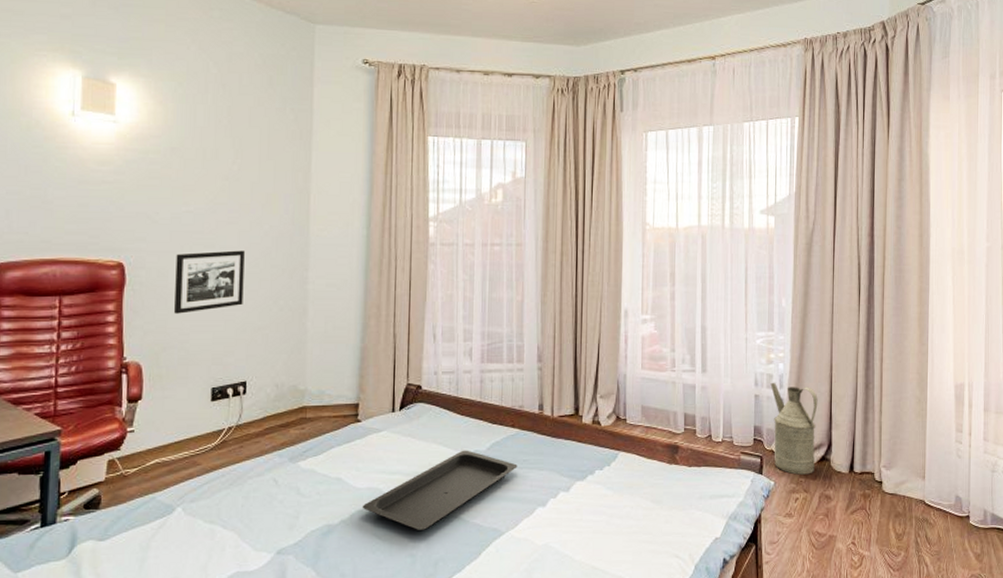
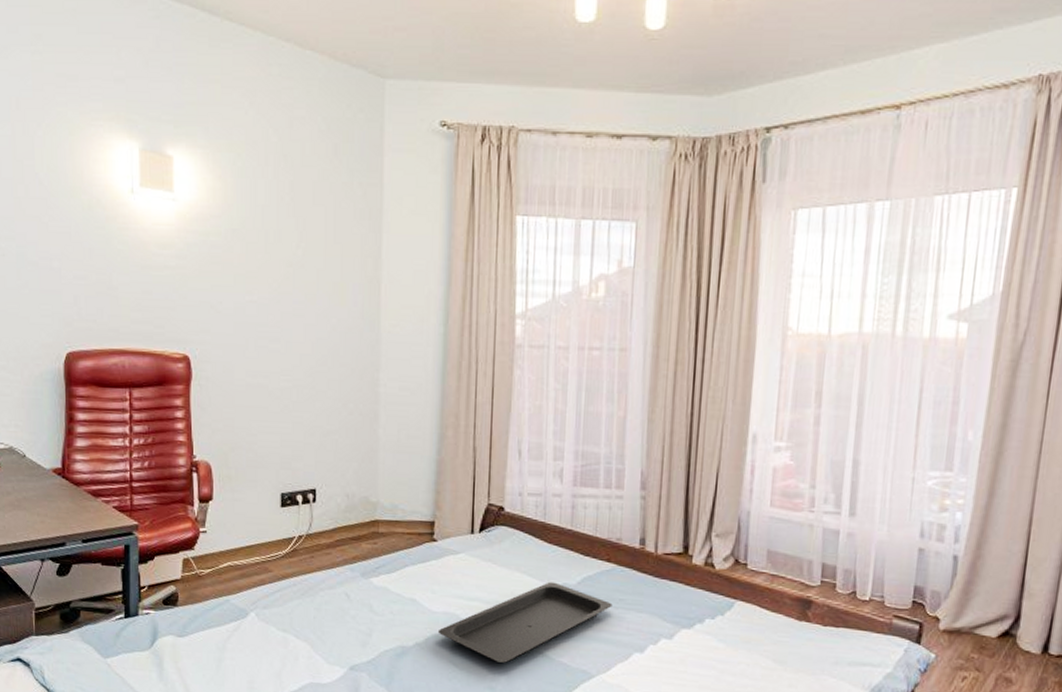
picture frame: present [174,250,245,314] -> none [241,346,311,413]
watering can: present [770,382,818,475] -> none [938,534,1007,651]

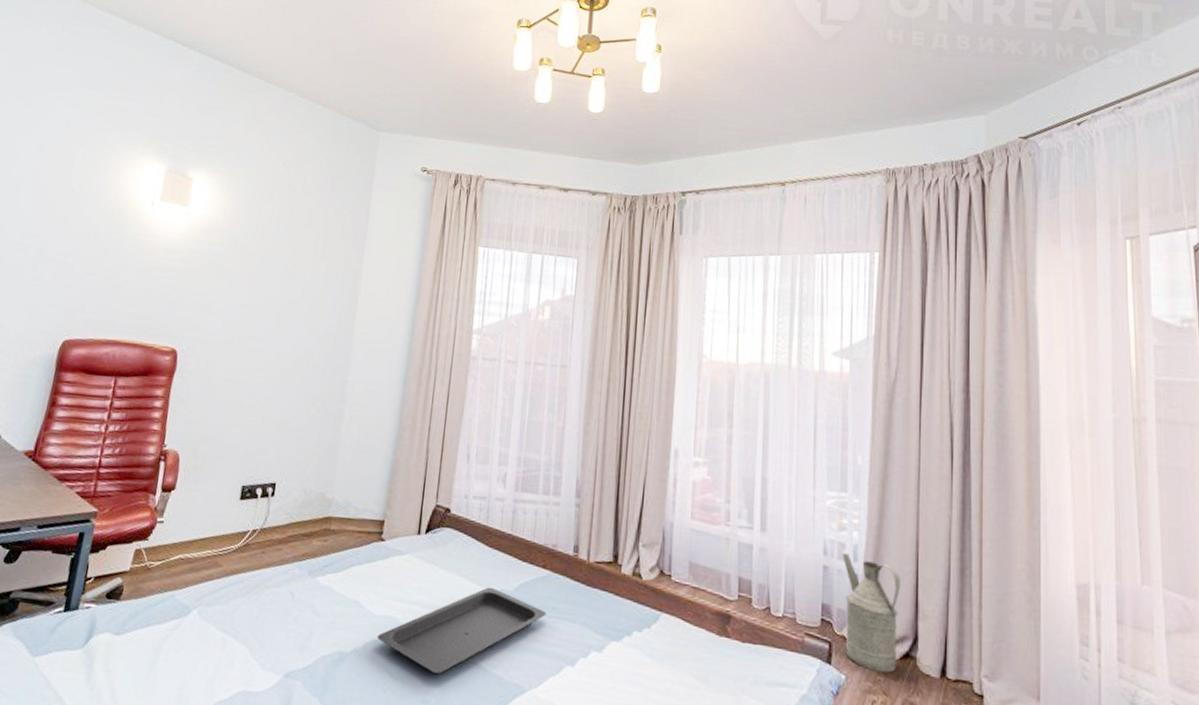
watering can: none [938,534,1007,651] -> present [842,553,901,673]

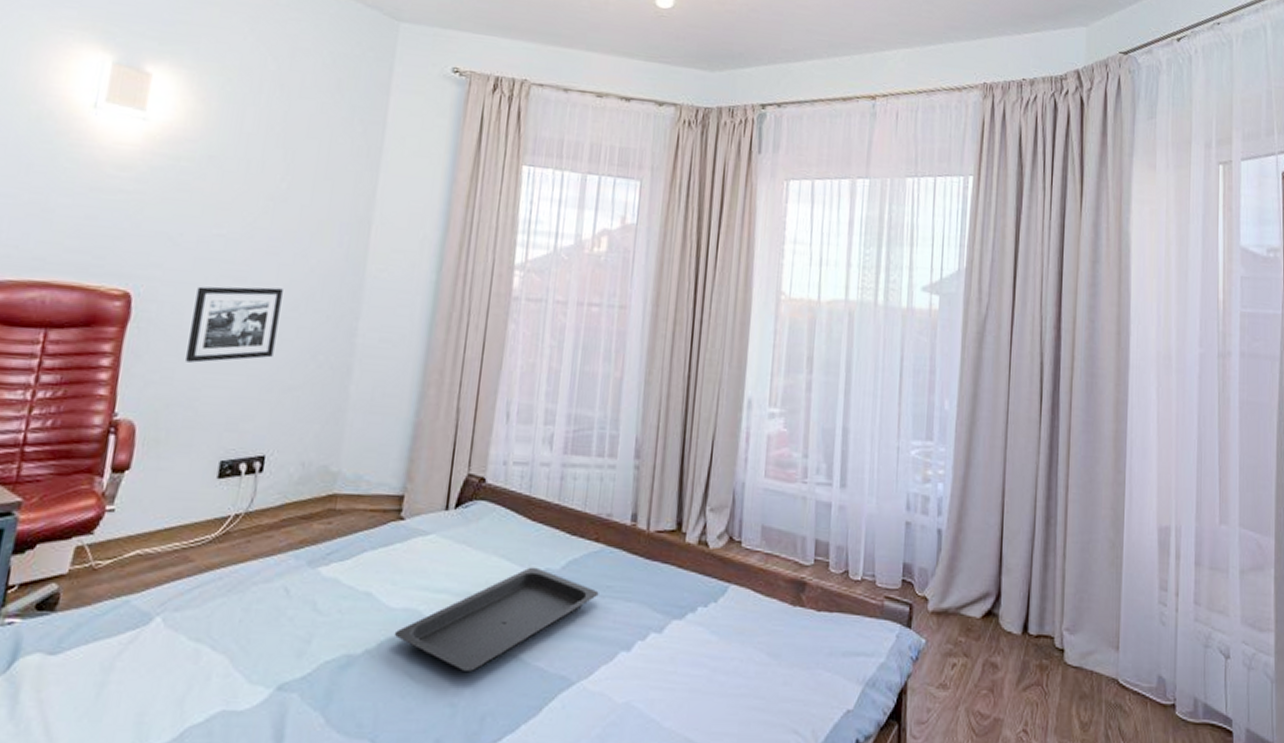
picture frame: none [217,345,290,406] -> present [186,286,283,363]
watering can: present [842,553,901,673] -> none [926,507,986,633]

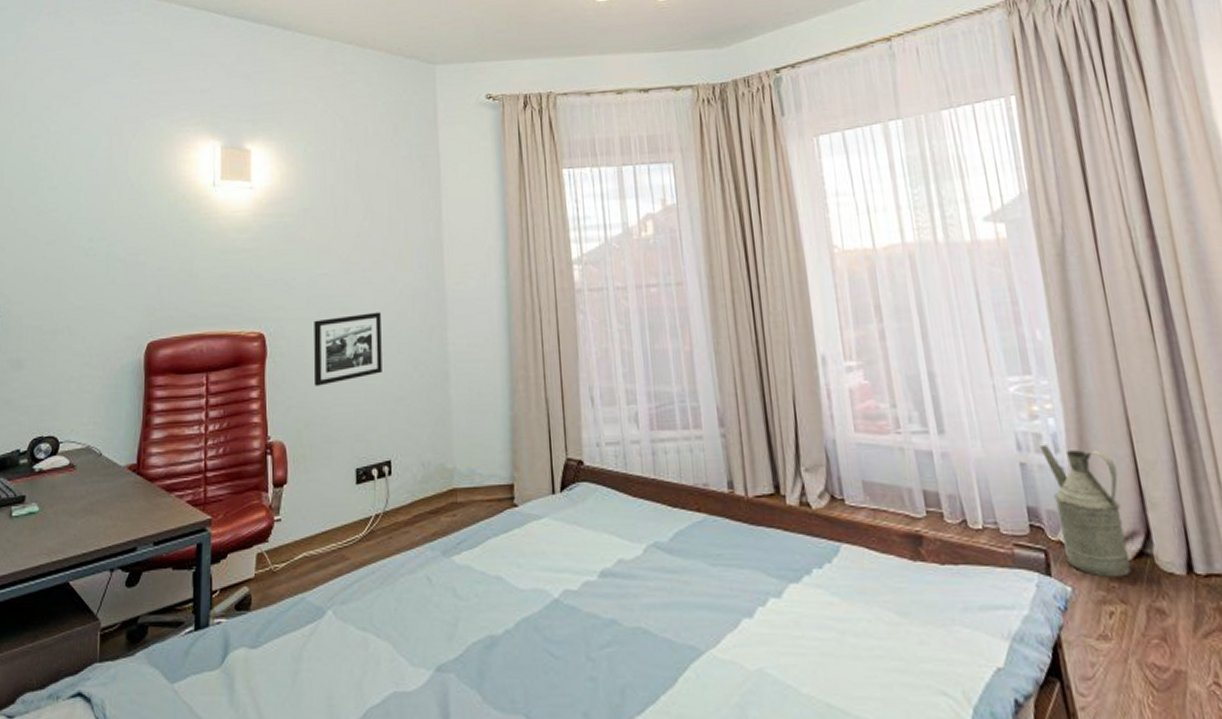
serving tray: present [394,567,599,671] -> none [527,541,711,645]
watering can: none [926,507,986,633] -> present [1039,444,1131,577]

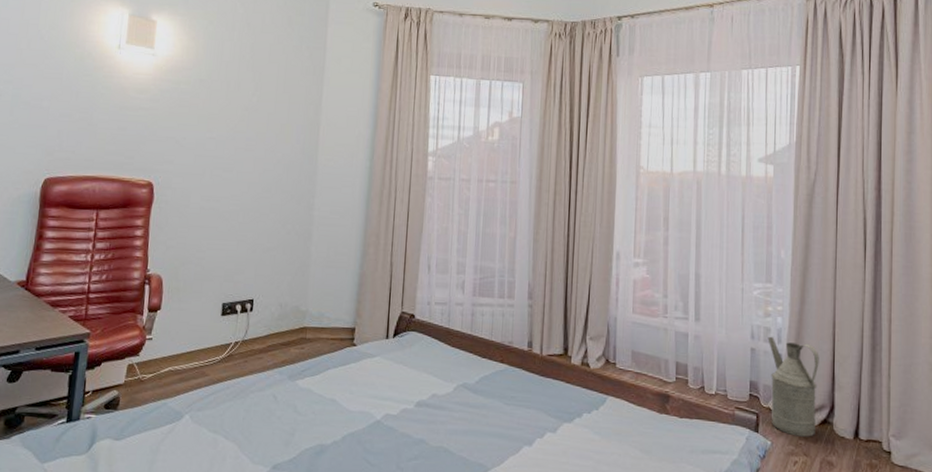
picture frame: present [314,312,382,386] -> none [194,175,259,232]

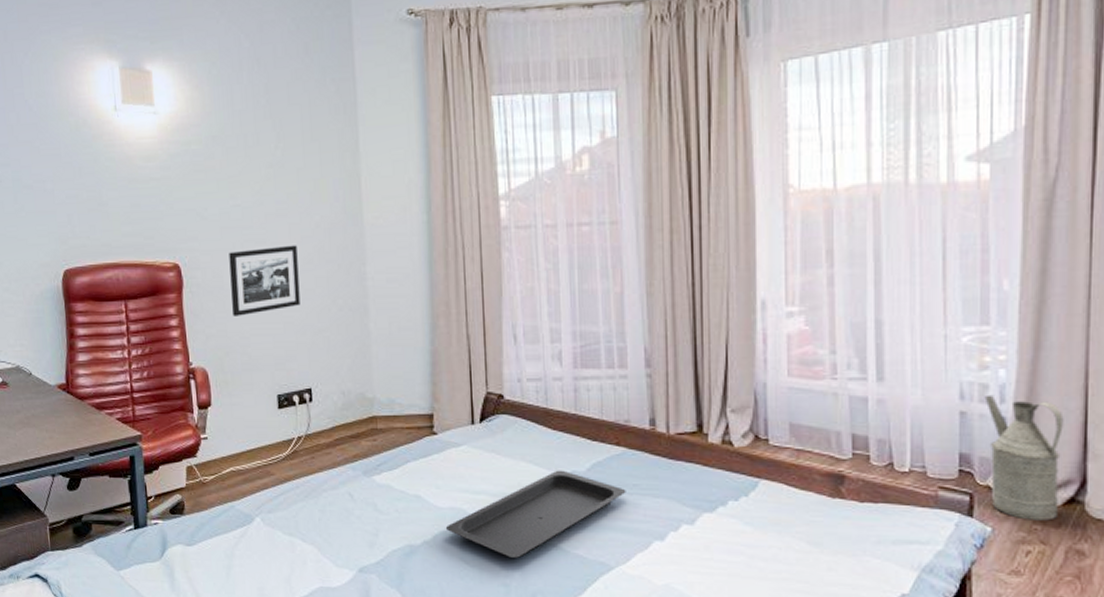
picture frame: none [194,175,259,232] -> present [229,245,301,316]
serving tray: none [353,381,505,459] -> present [445,470,626,558]

